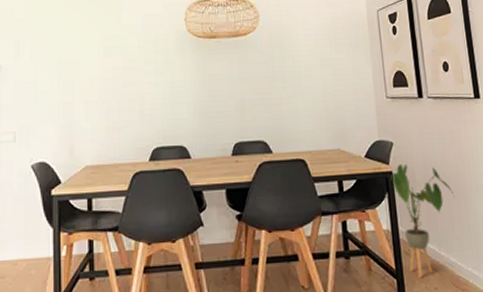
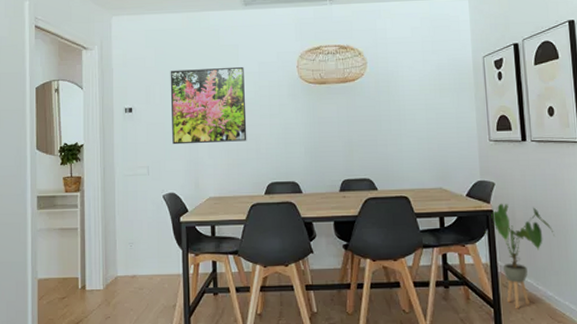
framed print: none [42,19,130,107] -> present [170,66,247,145]

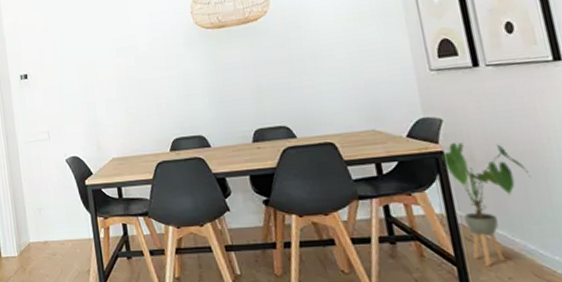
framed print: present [170,66,247,145] -> none [60,19,146,108]

